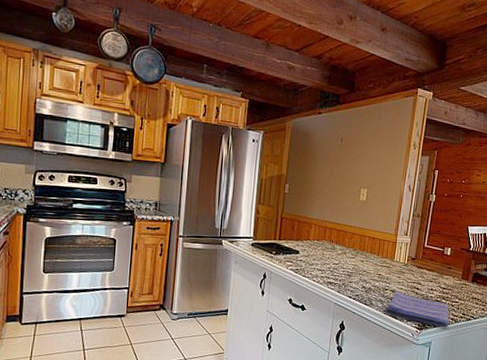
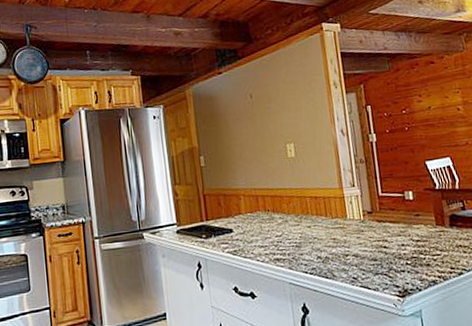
dish towel: present [385,291,449,328] -> none [352,254,437,290]

